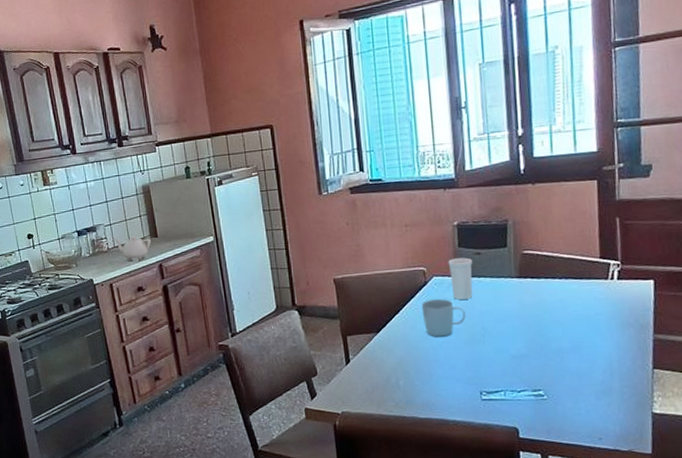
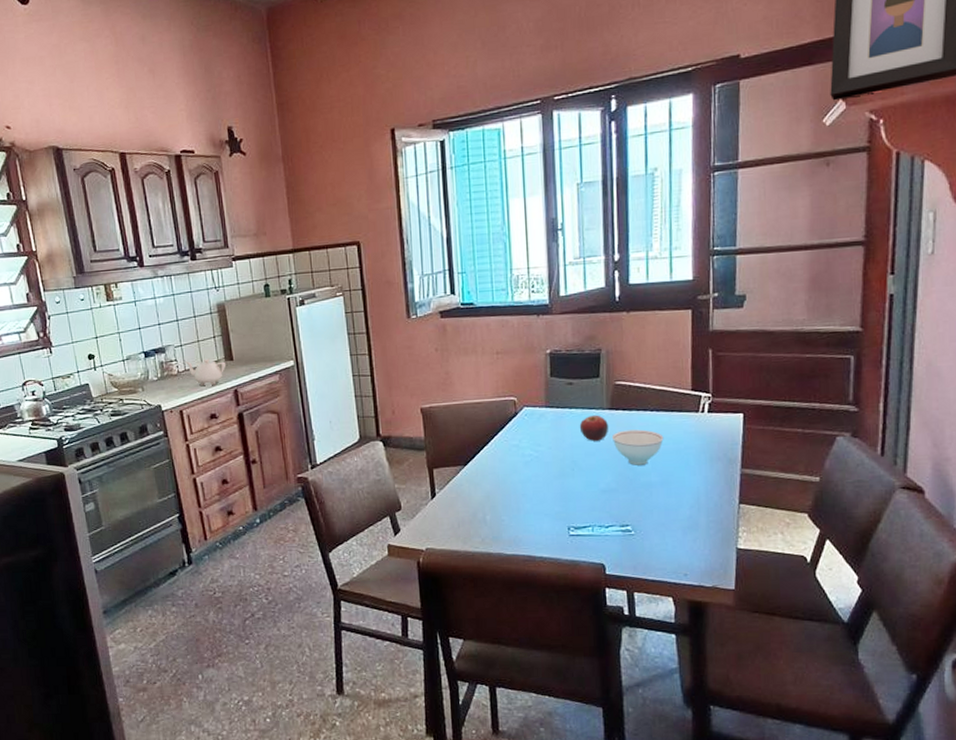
mug: present [421,299,466,337] -> none [511,431,556,470]
cup: present [448,257,473,300] -> none [539,387,564,432]
fruit: none [488,283,518,309] -> present [579,414,609,441]
bowl: none [522,296,574,332] -> present [612,429,664,465]

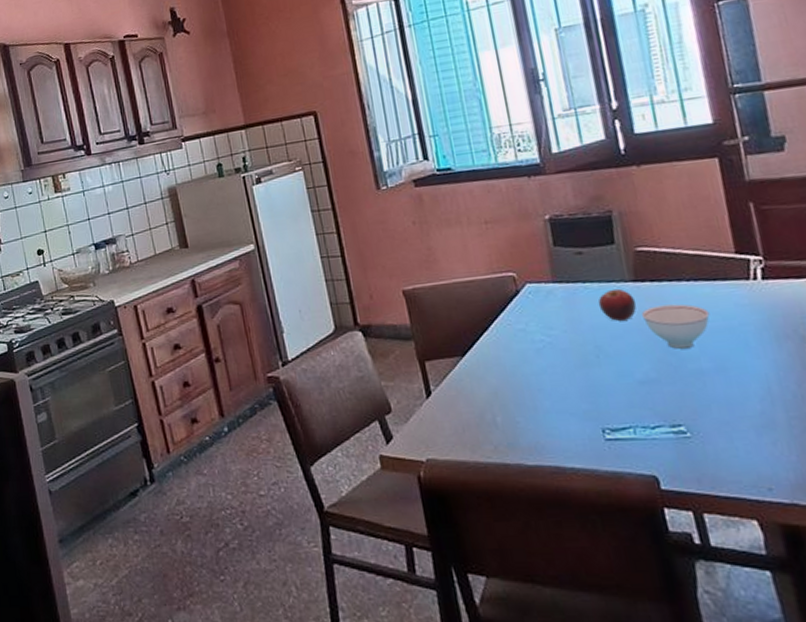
teapot: present [185,358,226,387] -> none [138,247,181,278]

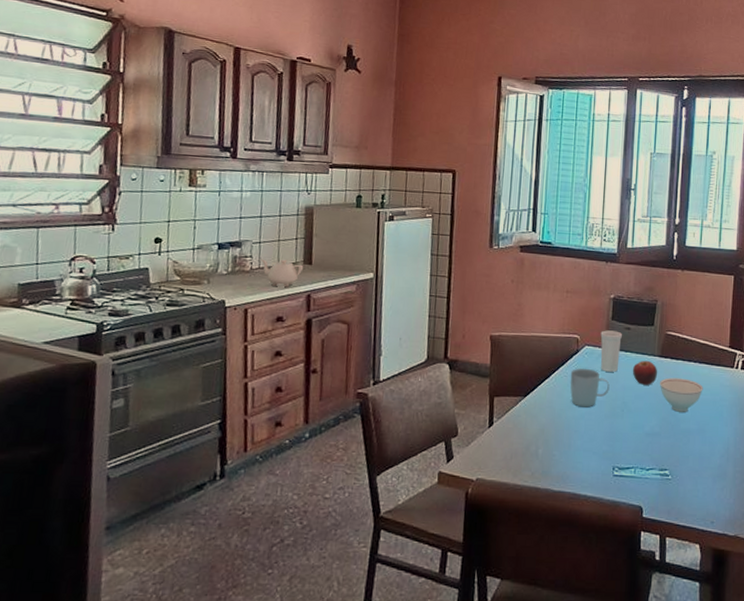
teapot: none [138,247,181,278] -> present [261,259,304,288]
mug: none [514,311,573,360] -> present [570,369,610,408]
cup: none [542,258,578,312] -> present [600,330,622,372]

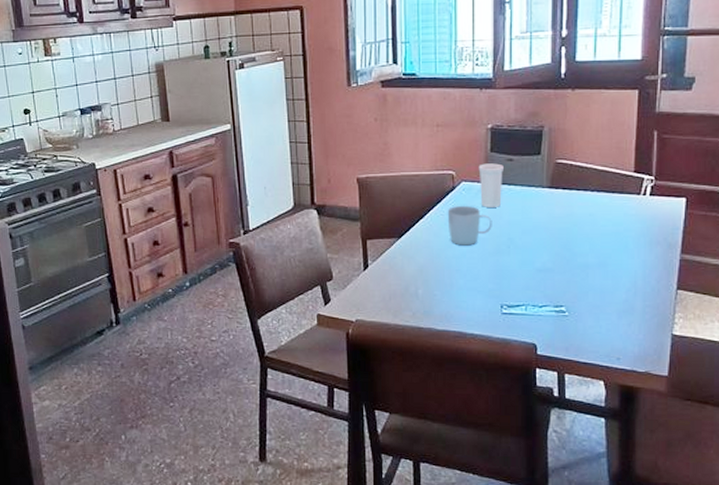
teapot: present [261,259,304,288] -> none [121,118,163,147]
fruit: present [632,360,658,385] -> none [517,192,548,219]
bowl: present [660,377,703,412] -> none [551,209,603,246]

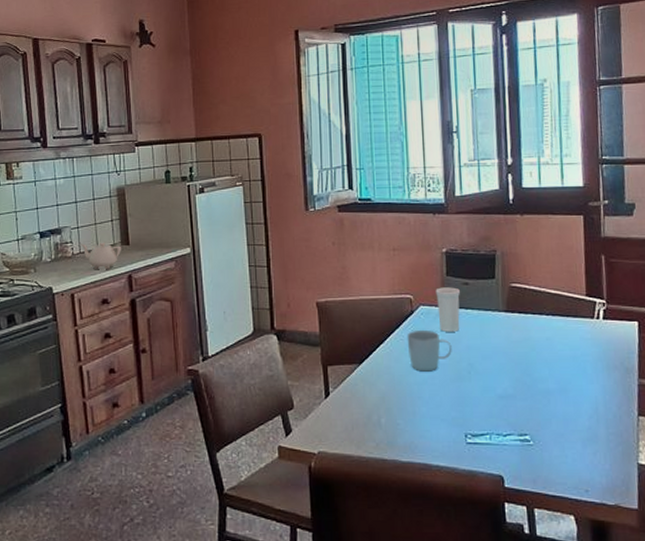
teapot: none [121,118,163,147] -> present [81,242,122,270]

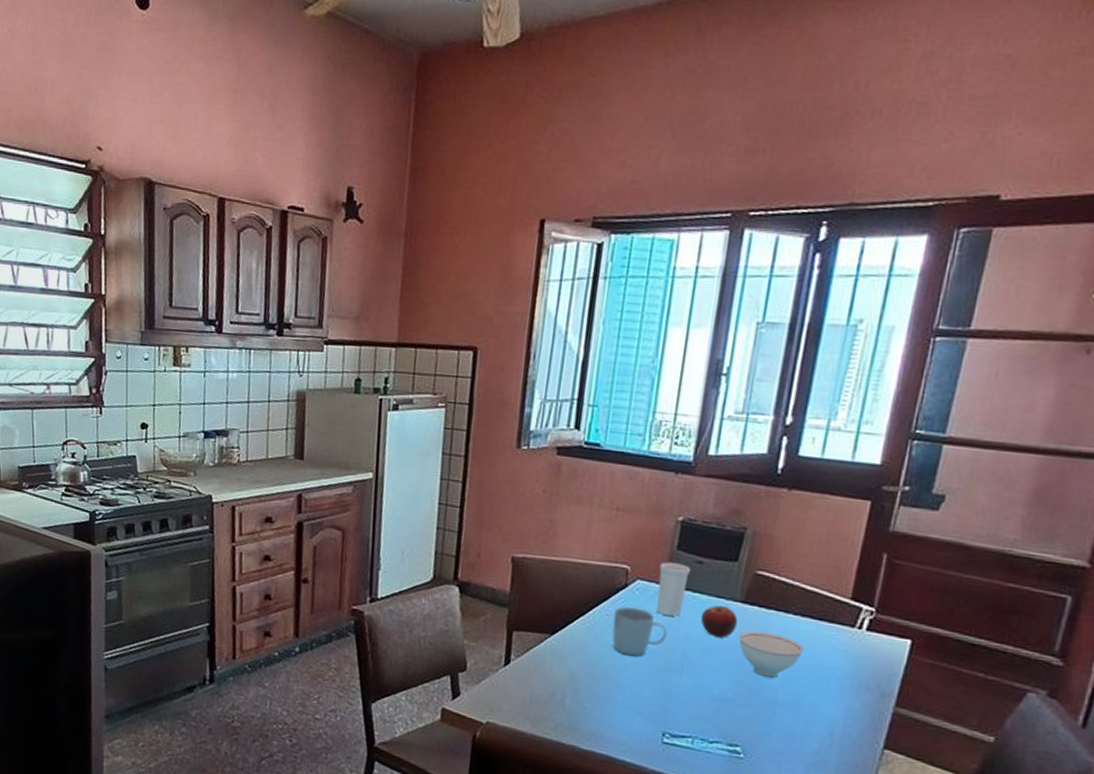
teapot: present [81,242,122,270] -> none [249,451,295,485]
fruit: none [475,316,506,344] -> present [700,605,739,638]
bowl: none [509,334,560,371] -> present [739,631,804,678]

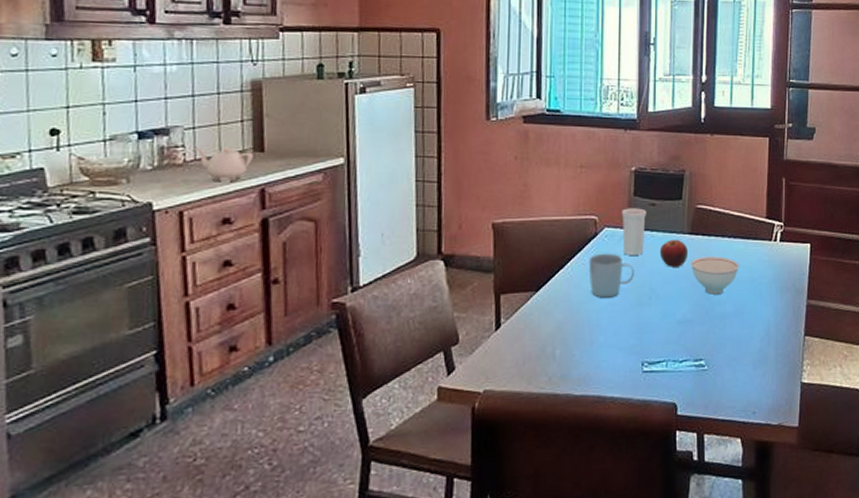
teapot: none [249,451,295,485] -> present [197,147,254,182]

